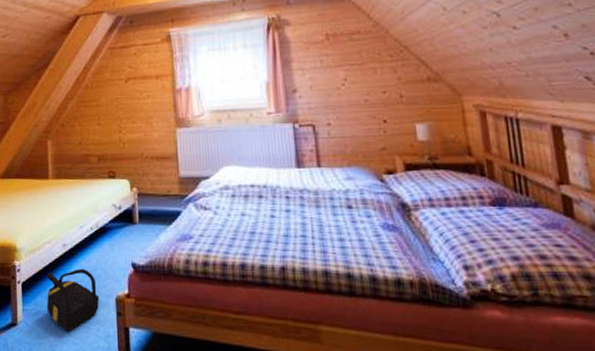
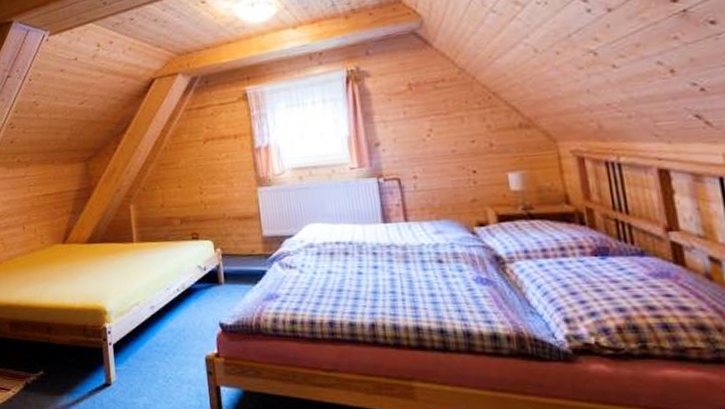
backpack: present [46,269,100,332] -> none [136,330,190,391]

